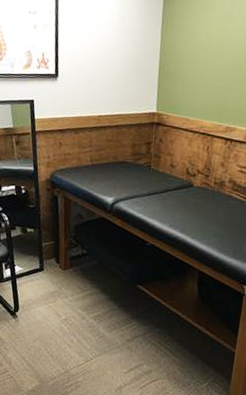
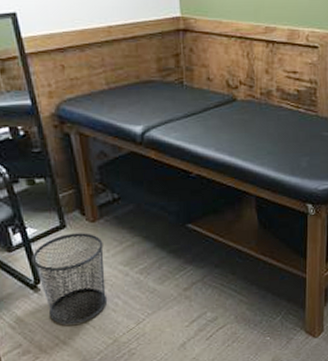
waste bin: none [15,276,70,351] -> present [32,233,108,325]

